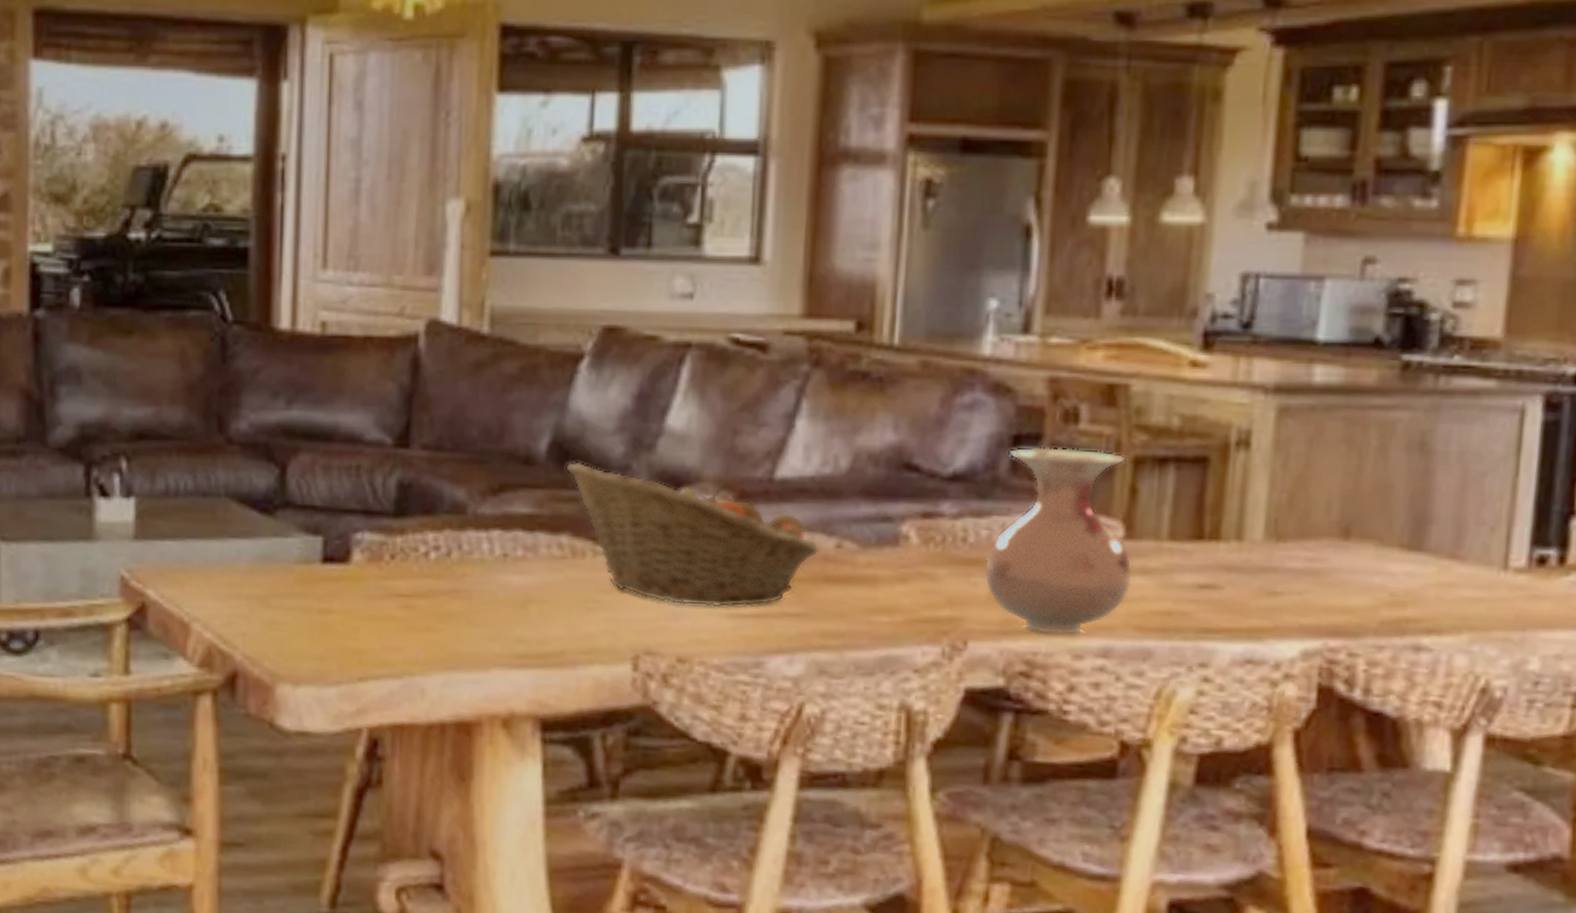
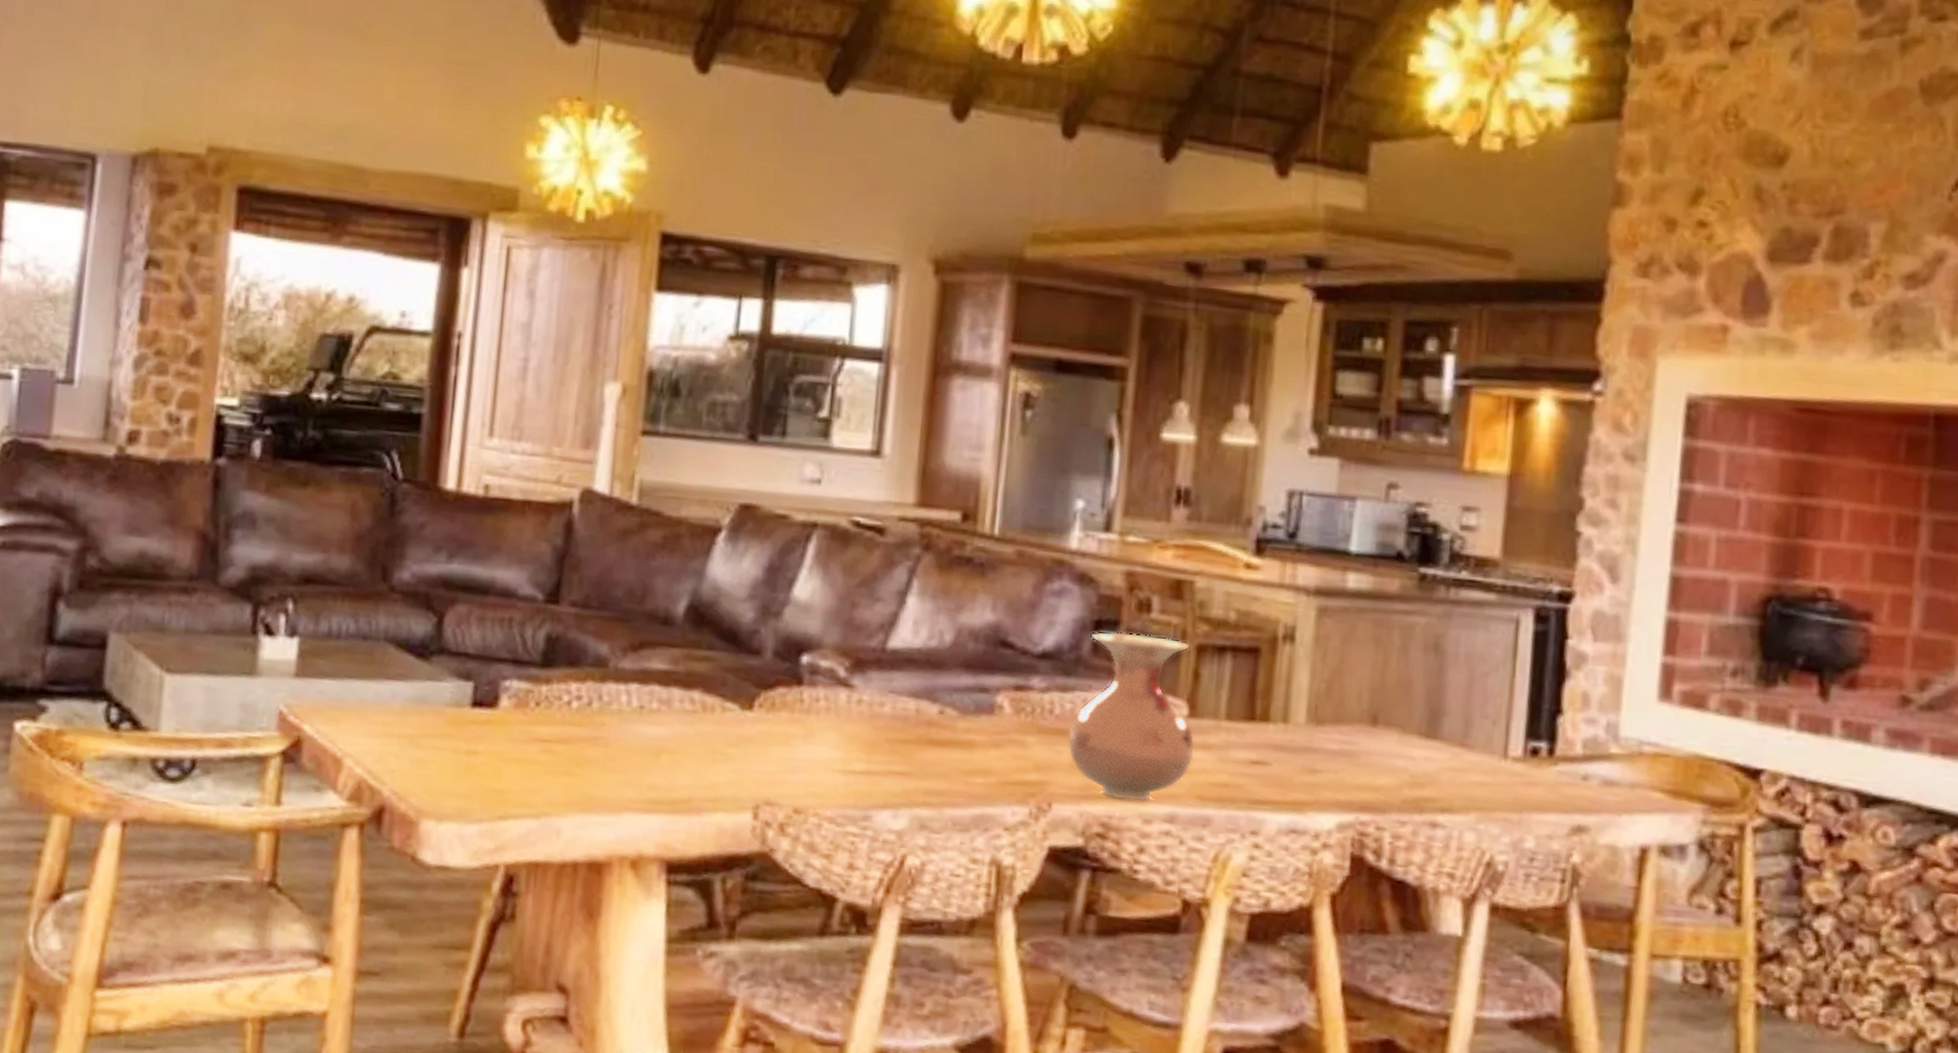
fruit basket: present [566,461,820,608] -> none [700,624,924,764]

